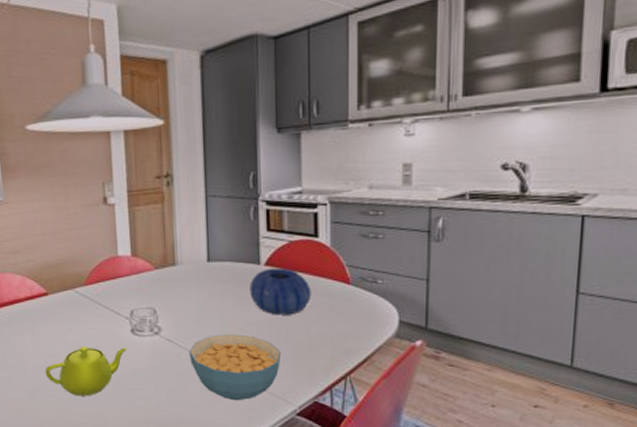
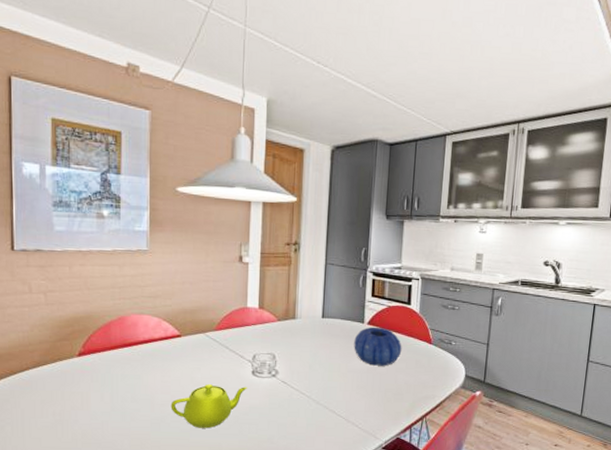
cereal bowl: present [188,334,282,401] -> none [299,379,375,436]

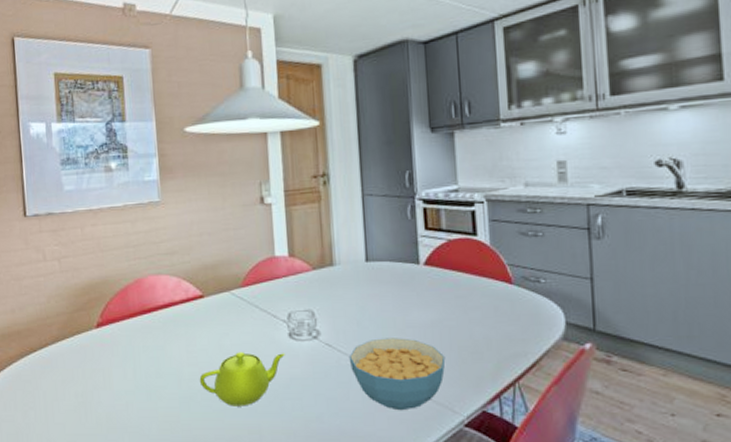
cereal bowl: none [299,379,375,436] -> present [348,338,446,411]
decorative bowl: present [354,326,402,366] -> none [409,267,474,317]

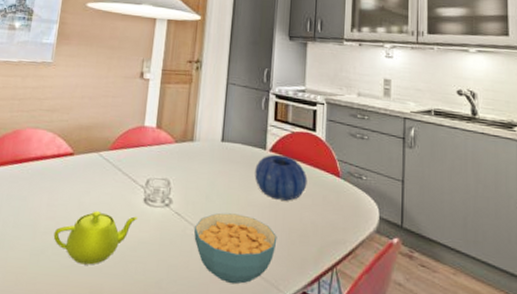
decorative bowl: none [409,267,474,317] -> present [255,154,308,201]

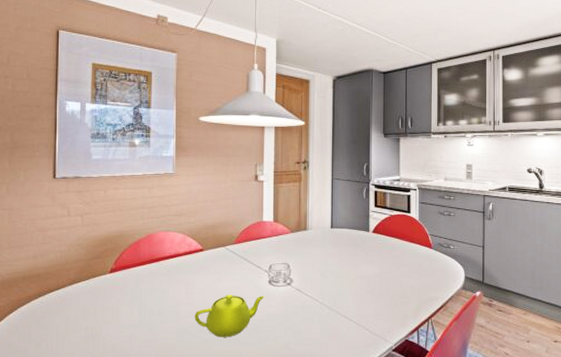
cereal bowl: present [194,213,277,285] -> none [313,285,383,340]
decorative bowl: present [255,154,308,201] -> none [361,234,405,271]

